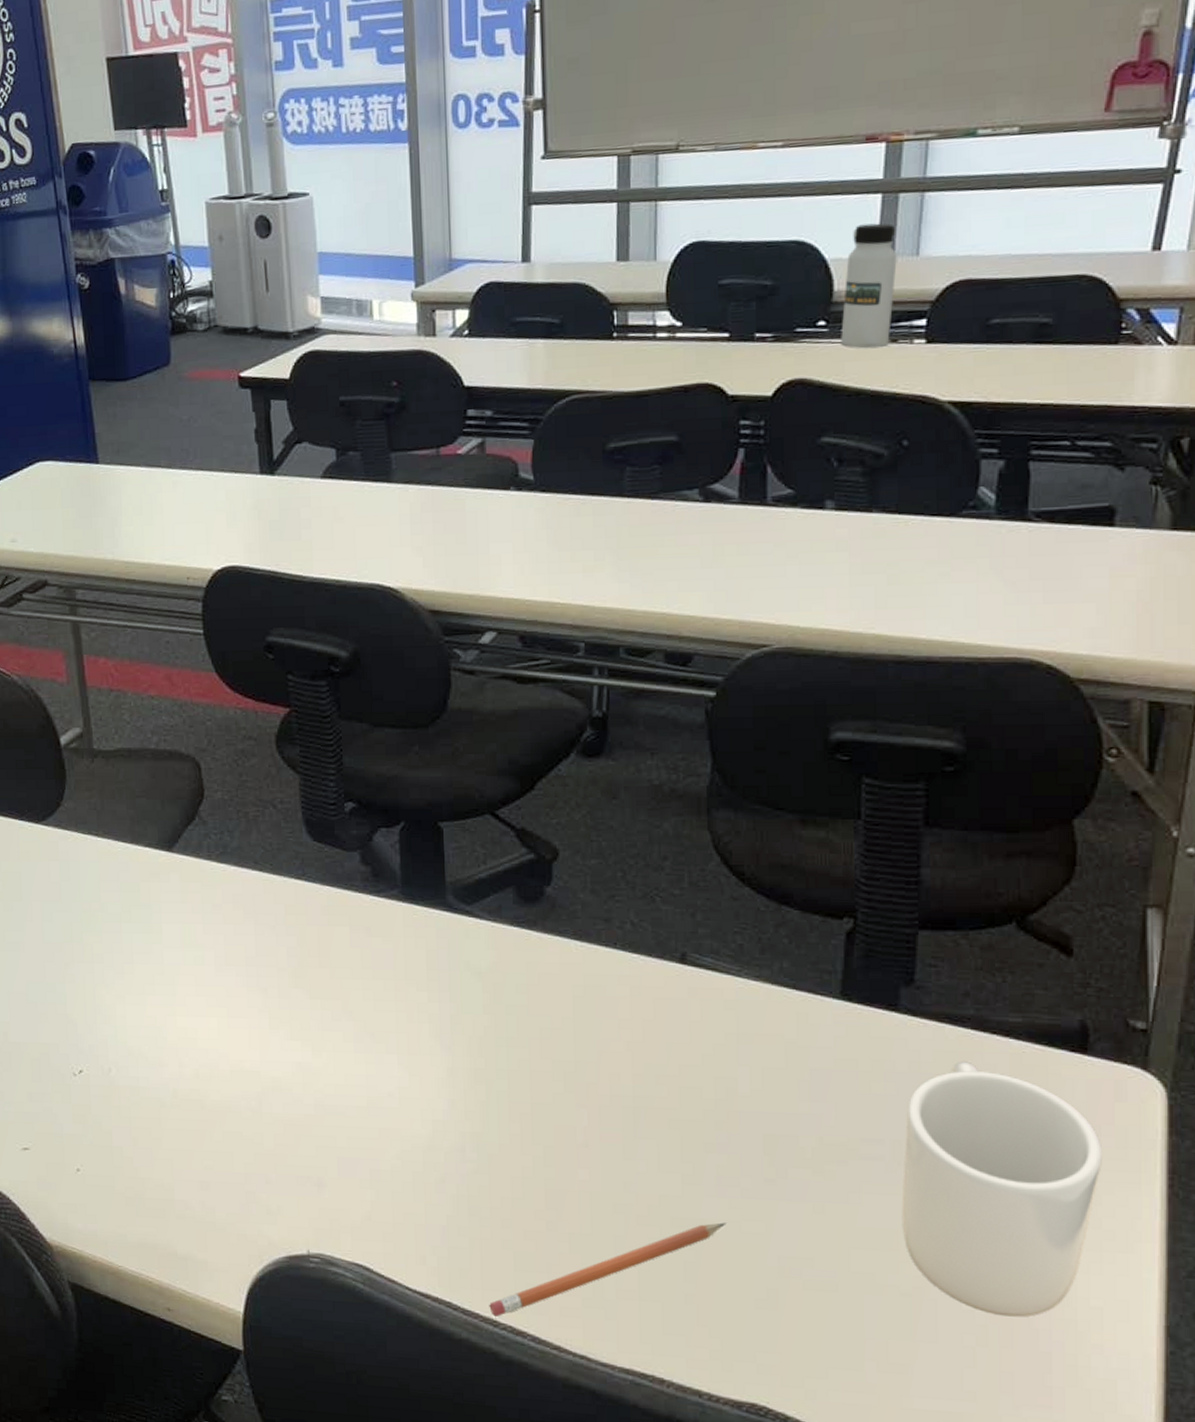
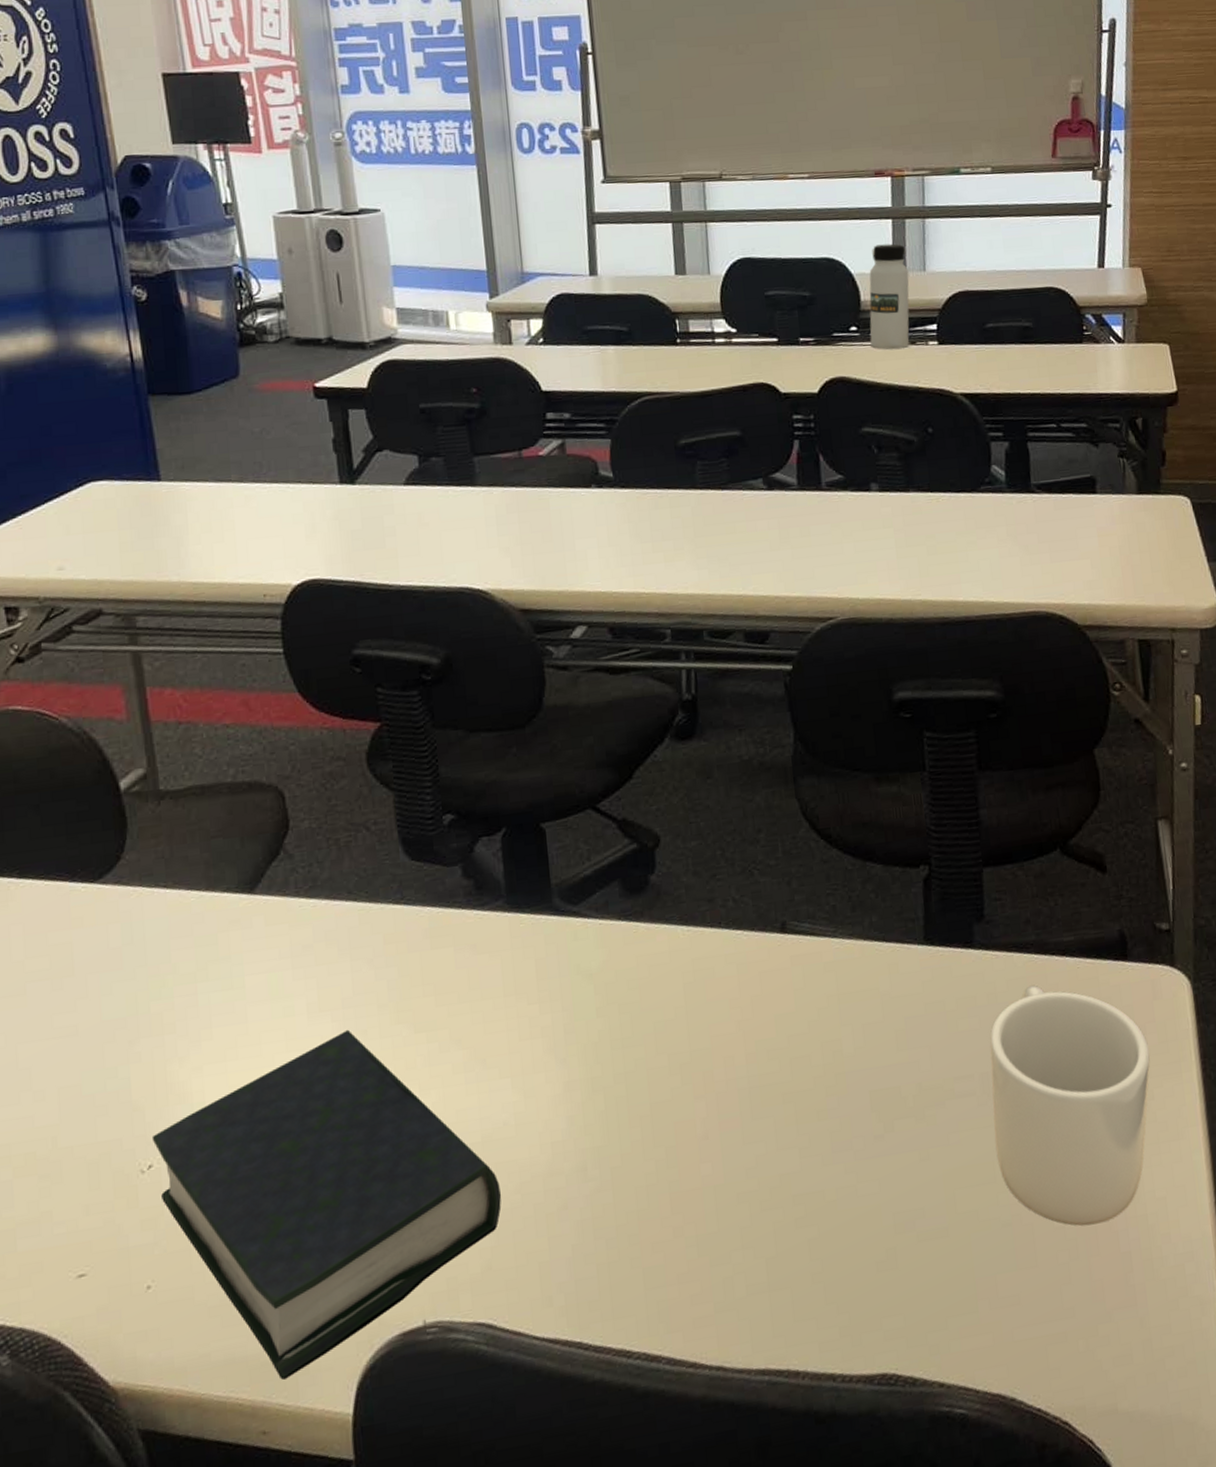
book: none [82,985,384,1271] -> present [151,1029,502,1380]
pencil: present [489,1222,726,1318] -> none [621,1189,844,1348]

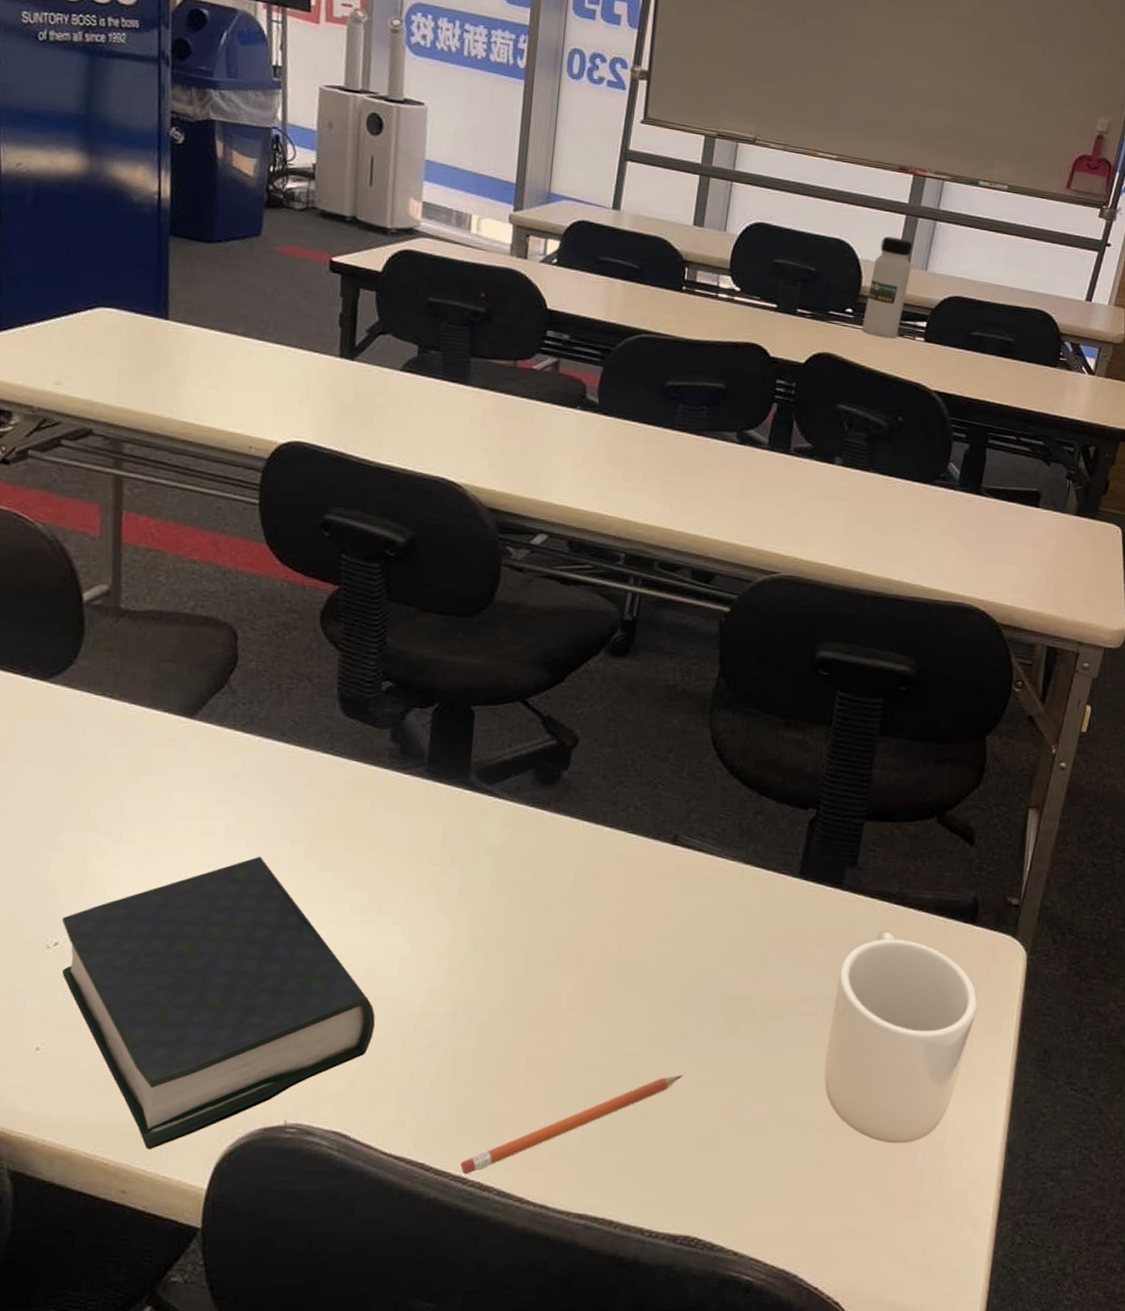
pencil: none [621,1189,844,1348] -> present [460,1075,683,1175]

